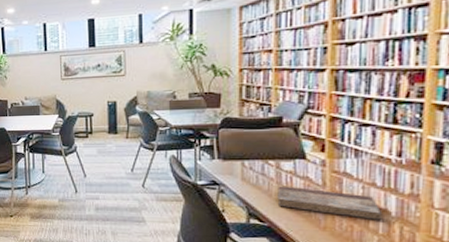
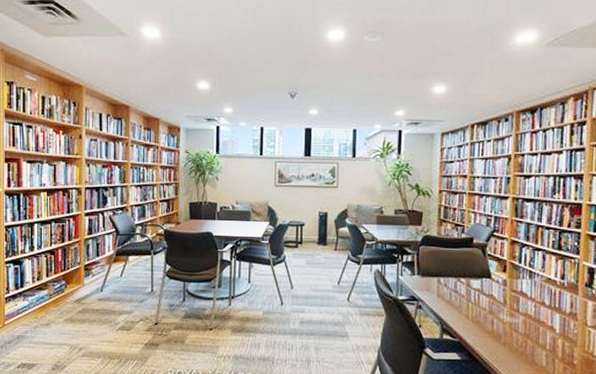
book: present [277,186,383,220] -> none [467,303,550,336]

